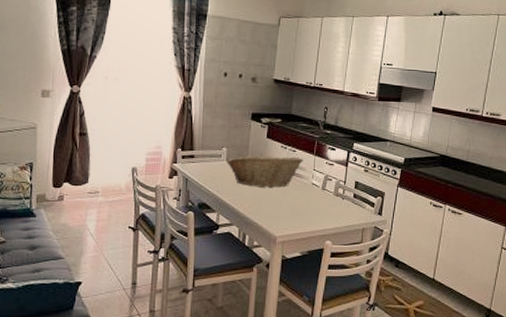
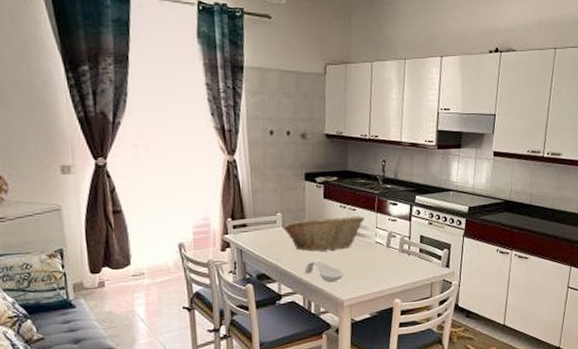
spoon rest: none [242,195,280,218] -> present [304,260,345,283]

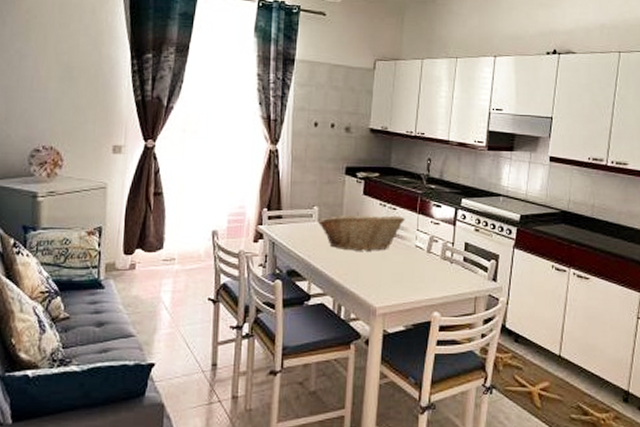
spoon rest: present [304,260,345,283] -> none [337,261,380,287]

